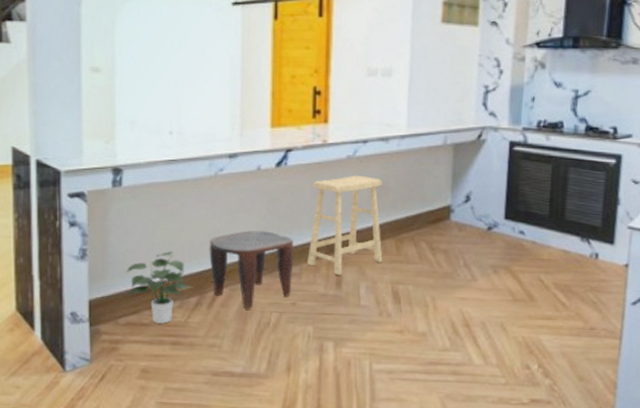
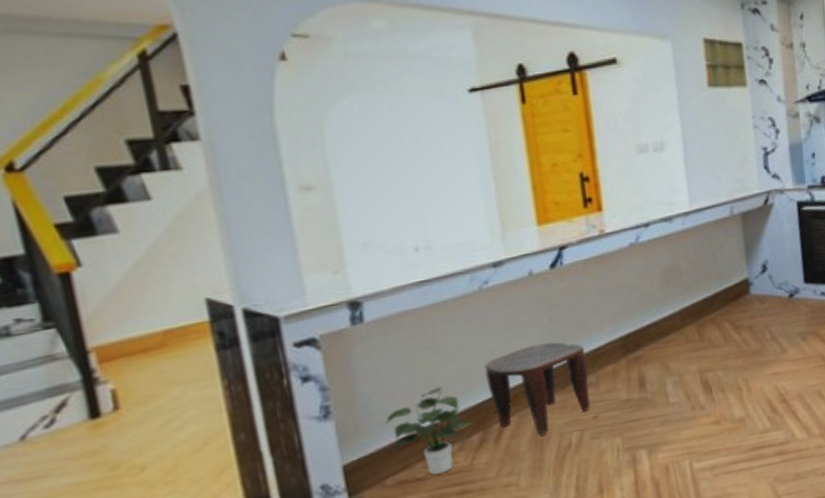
stool: present [307,175,383,275] -> none [595,262,686,376]

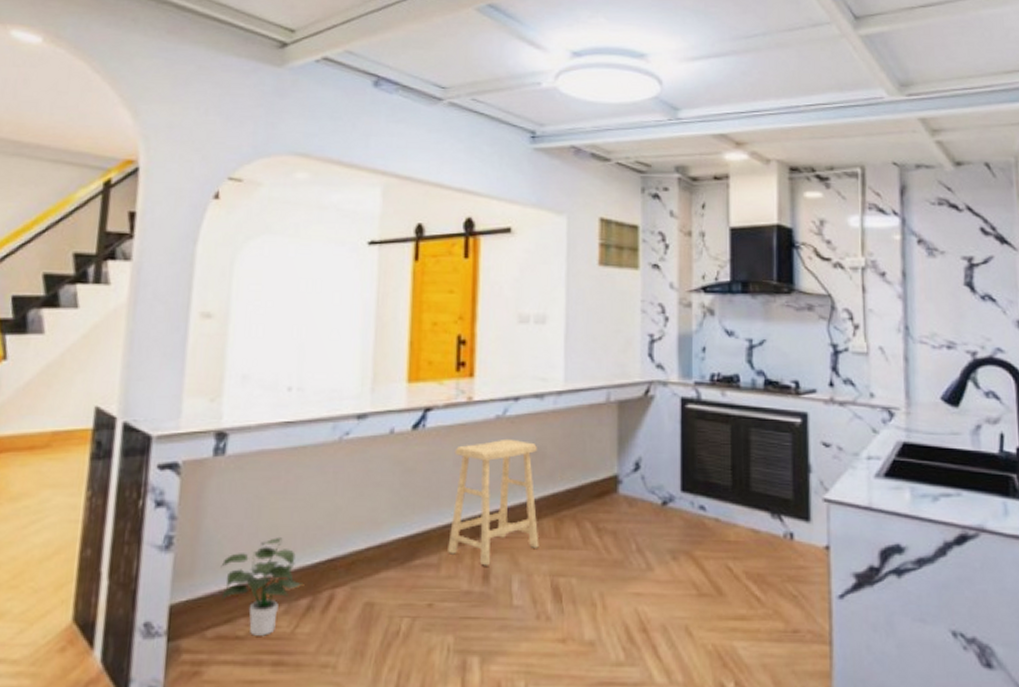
stool: present [484,342,590,436] -> none [327,509,432,614]
stool: none [595,262,686,376] -> present [448,438,539,566]

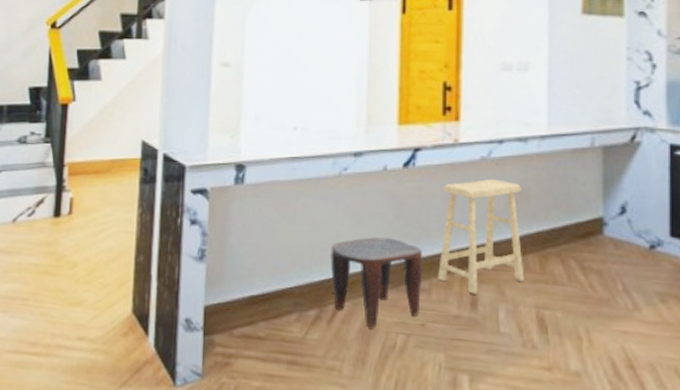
potted plant: present [220,537,303,636] -> none [243,256,311,339]
stool: none [327,509,432,614] -> present [330,237,423,329]

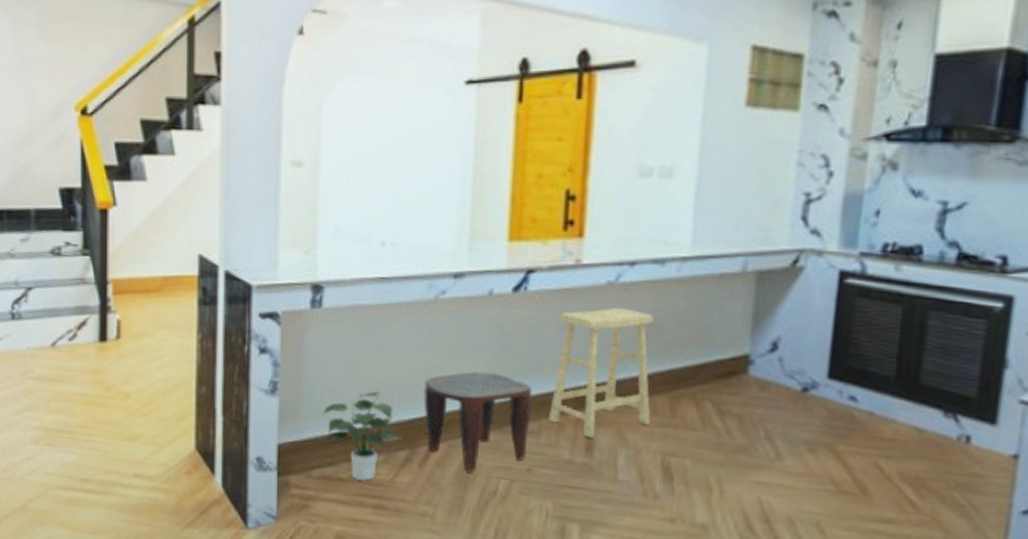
potted plant: none [243,256,311,339] -> present [322,391,401,481]

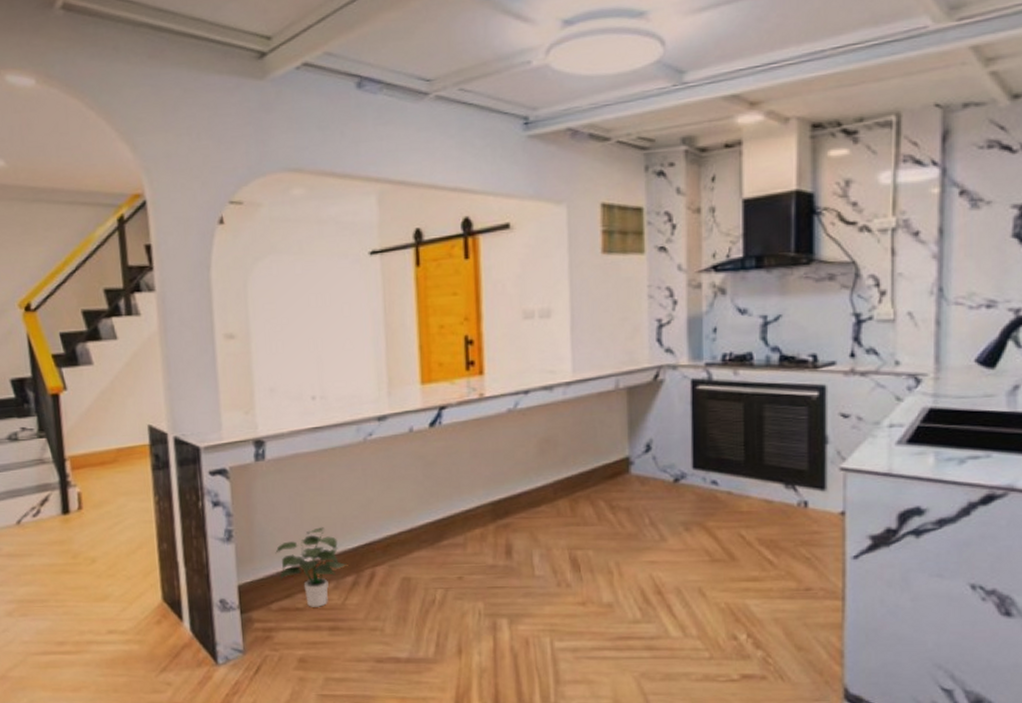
stool: present [423,371,533,473] -> none [362,499,457,587]
stool: present [549,307,654,438] -> none [471,429,557,543]

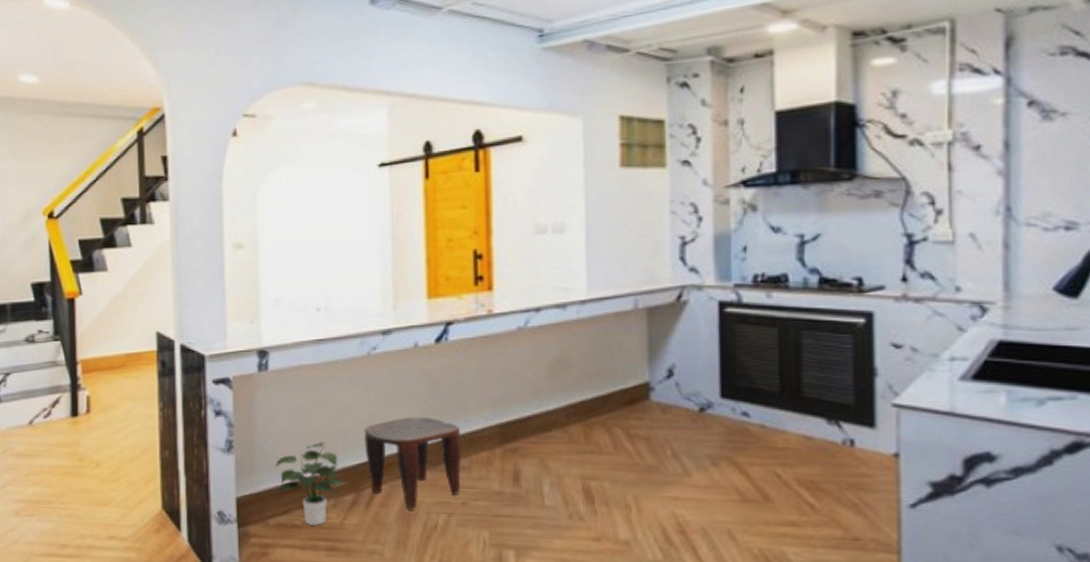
stool: none [362,499,457,587] -> present [364,417,462,510]

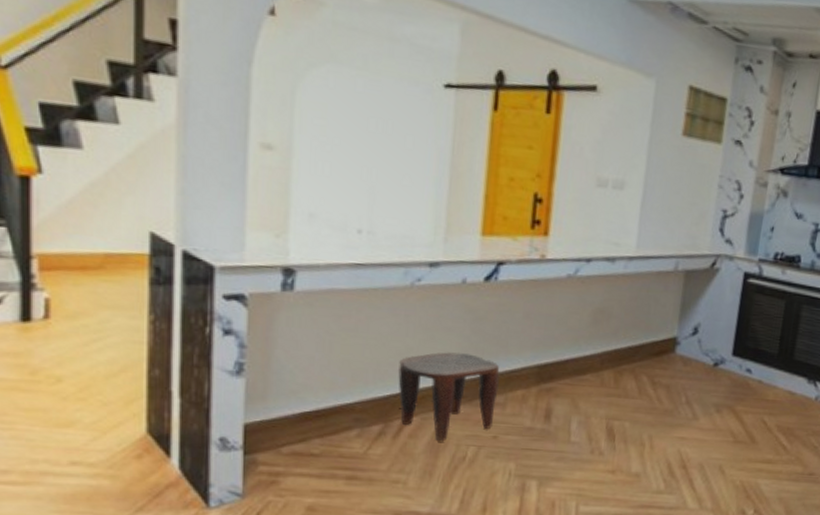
potted plant: present [274,442,347,525] -> none [293,371,375,455]

